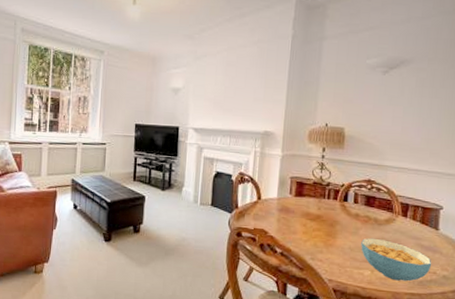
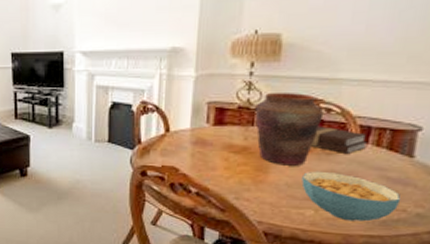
vase: none [326,173,376,233] -> present [255,93,325,166]
book: none [366,201,406,225] -> present [310,126,367,153]

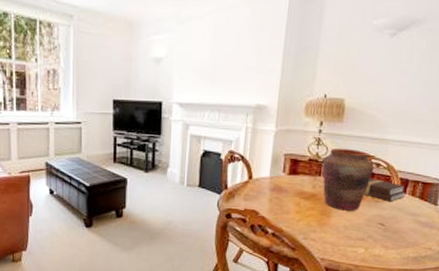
cereal bowl: present [301,171,401,222] -> none [356,215,428,258]

